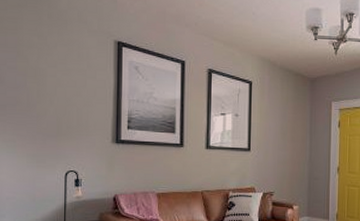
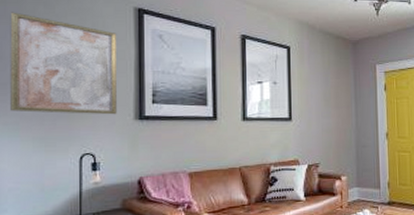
wall art: none [9,41,99,138] -> present [10,12,117,115]

